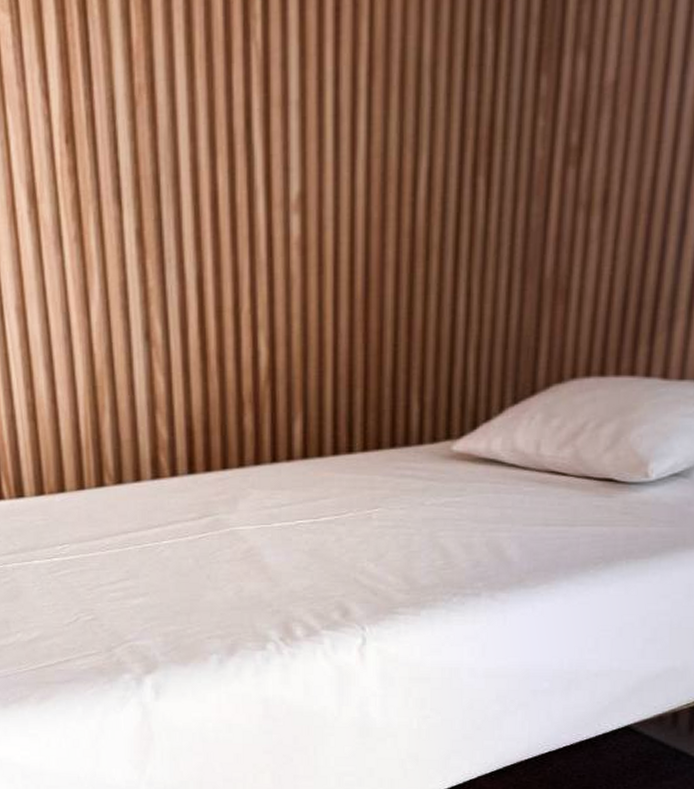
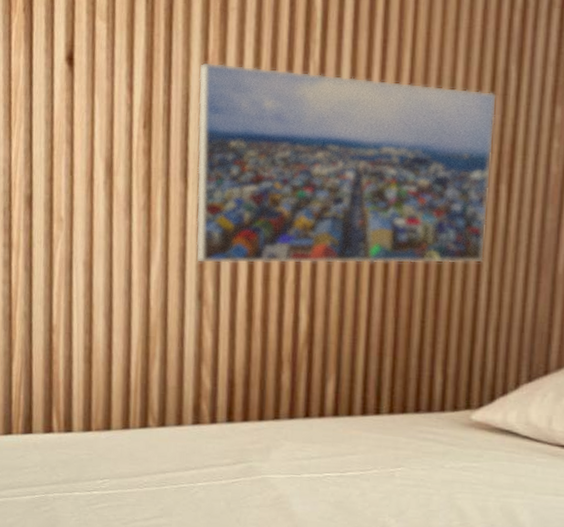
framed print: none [122,53,472,299] -> present [195,61,497,264]

